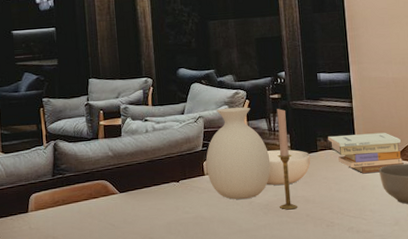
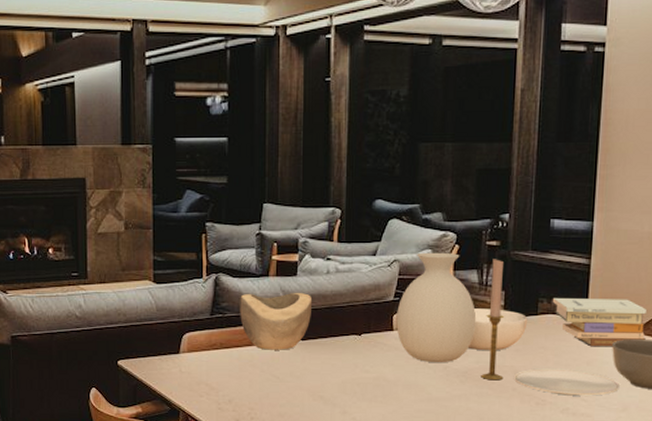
decorative bowl: none [76,150,137,202] -> present [240,292,313,350]
plate: none [305,194,391,217] -> present [513,368,621,396]

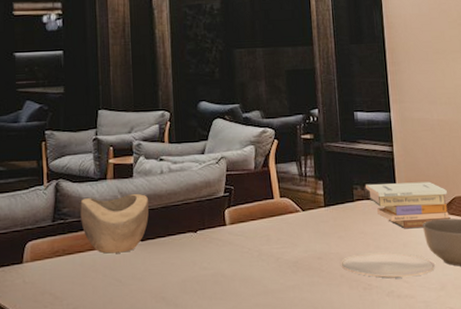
vase: present [396,252,477,363] -> none [228,147,301,255]
bowl: present [467,308,528,351] -> none [295,198,346,240]
candlestick: present [481,257,505,381] -> none [308,149,331,269]

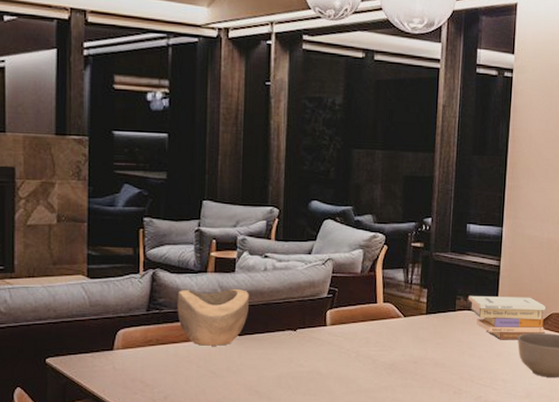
plate: present [339,252,436,279] -> none [434,360,525,385]

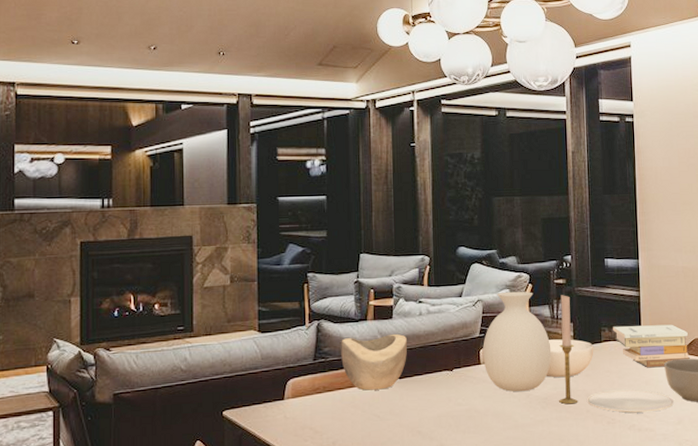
vase: none [329,252,402,357] -> present [483,291,552,392]
bowl: none [394,305,447,345] -> present [546,339,594,378]
candlestick: none [406,258,427,372] -> present [559,294,578,405]
plate: none [434,360,525,385] -> present [586,389,675,413]

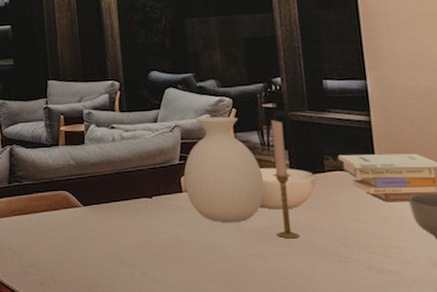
decorative bowl: present [341,333,408,391] -> none [34,159,102,215]
plate: present [586,389,675,413] -> none [310,225,426,252]

